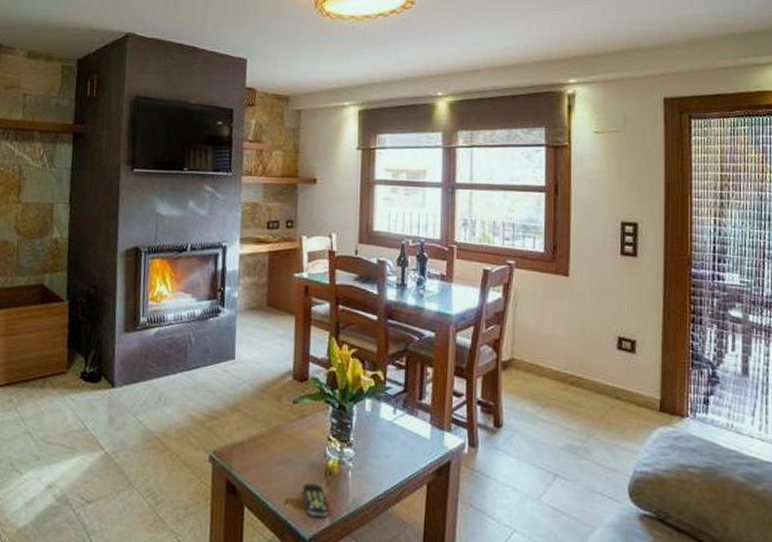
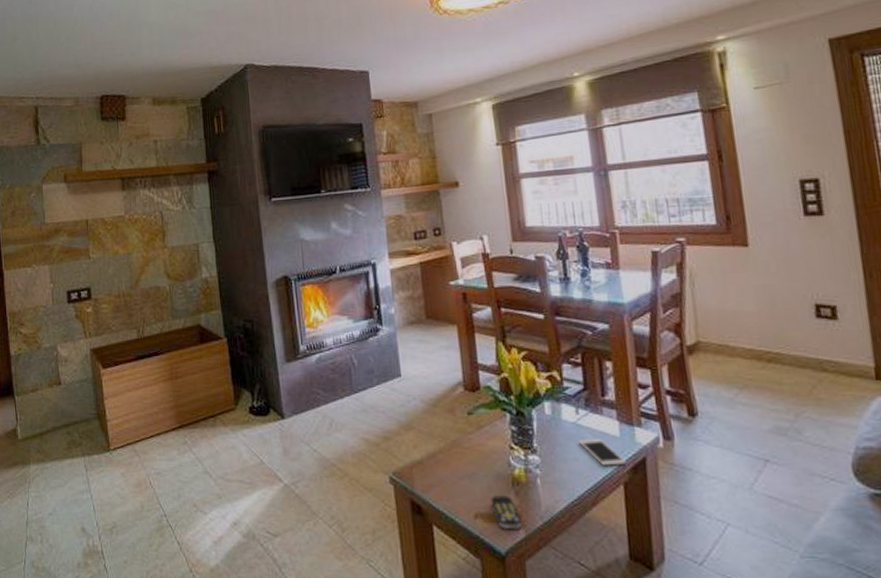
cell phone: none [392,438,432,466] -> present [579,439,626,466]

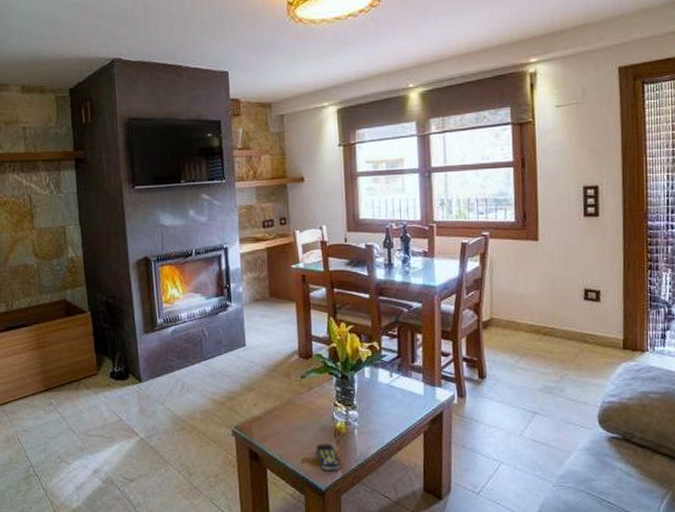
cell phone: present [579,439,626,466] -> none [391,397,427,419]

